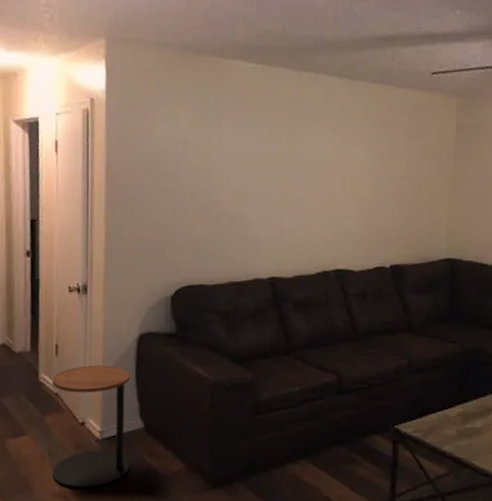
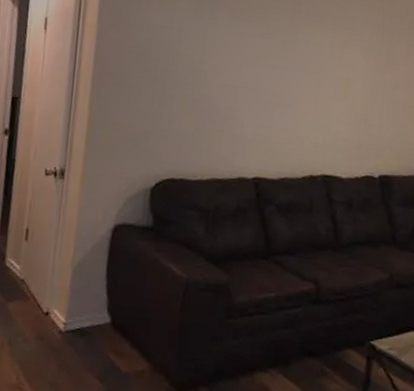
side table: present [52,365,131,488] -> none [10,253,102,382]

